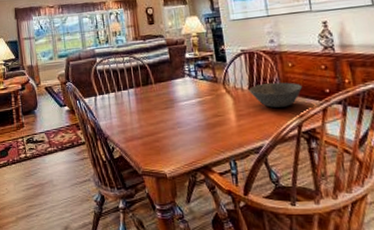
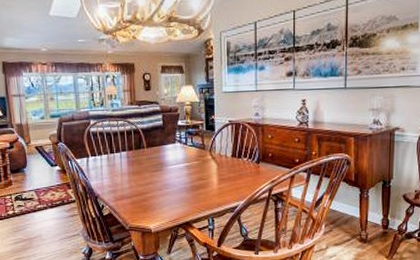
bowl: present [249,82,303,108] -> none [232,151,278,174]

